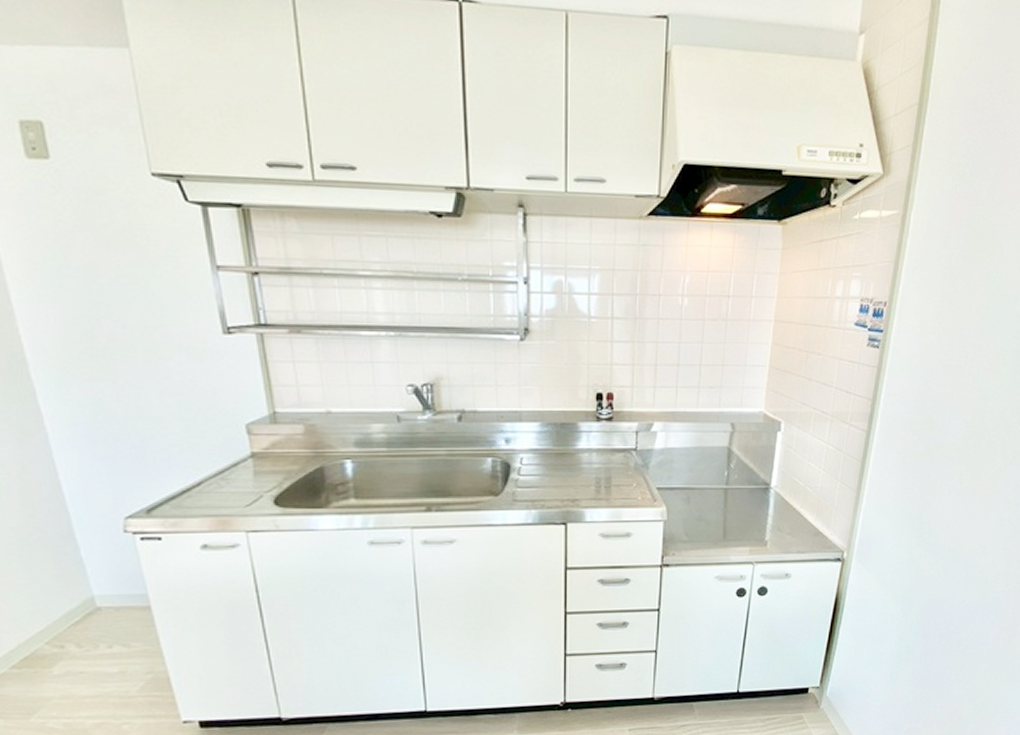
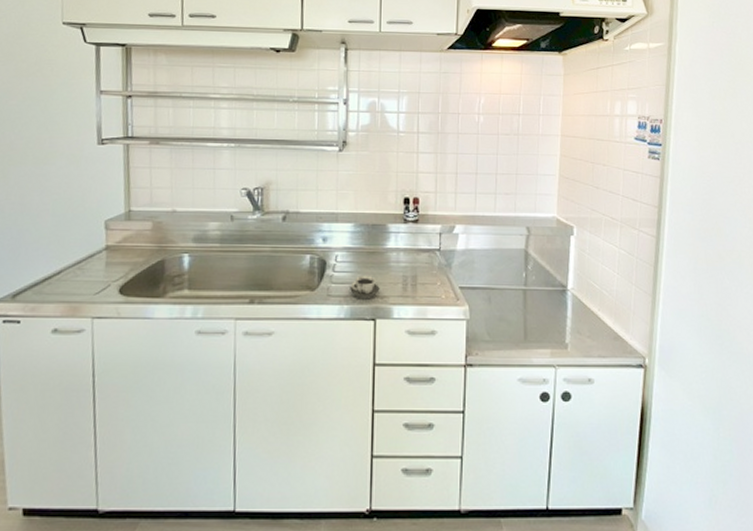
cup: none [538,479,571,504] -> present [350,276,380,300]

